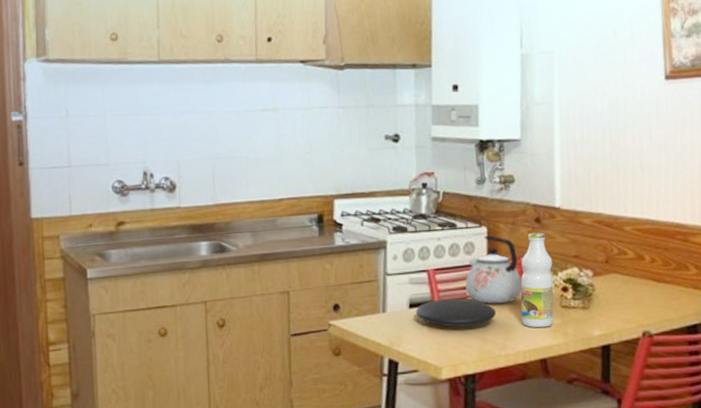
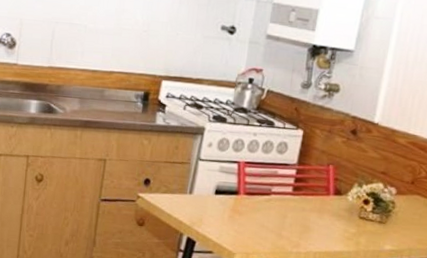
plate: present [416,298,496,327] -> none [220,190,296,221]
kettle: present [465,235,522,304] -> none [271,138,327,205]
bottle: present [520,232,554,328] -> none [318,143,360,234]

